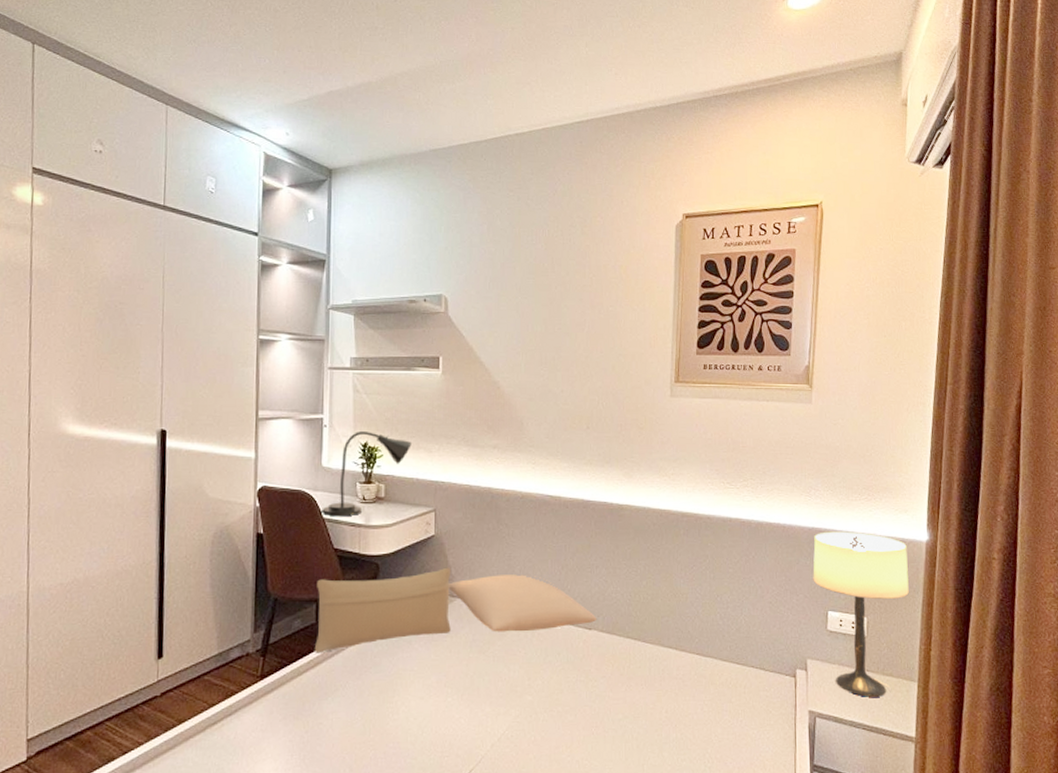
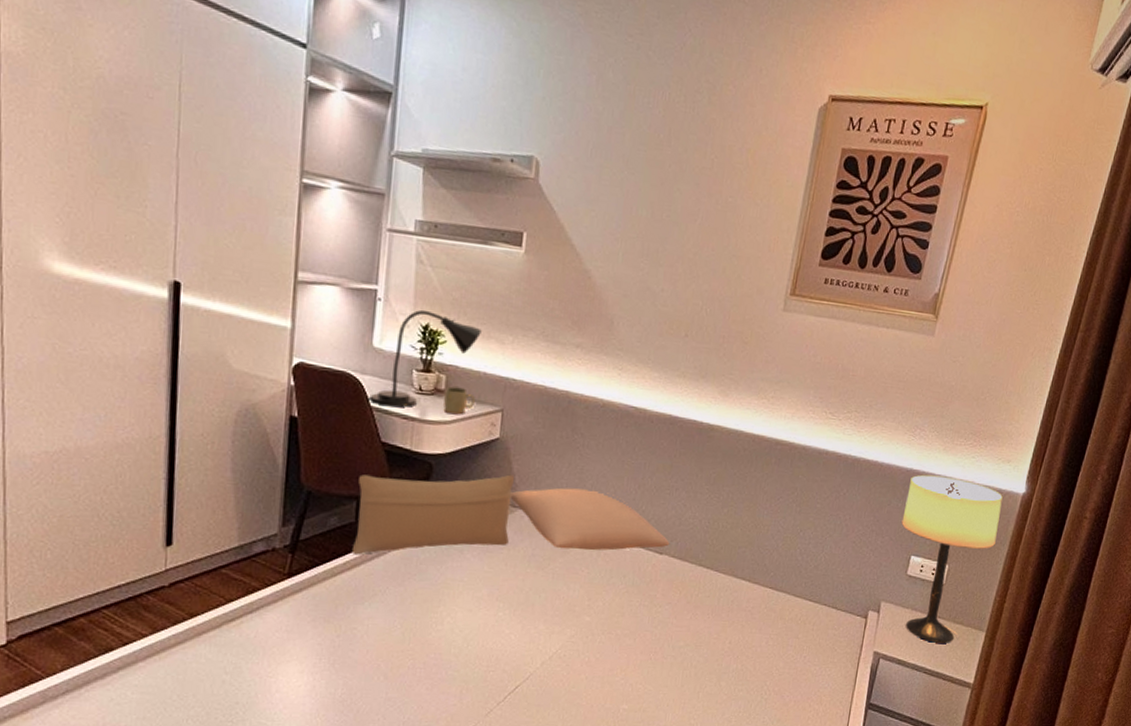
mug: none [385,494,411,518] -> present [443,386,475,415]

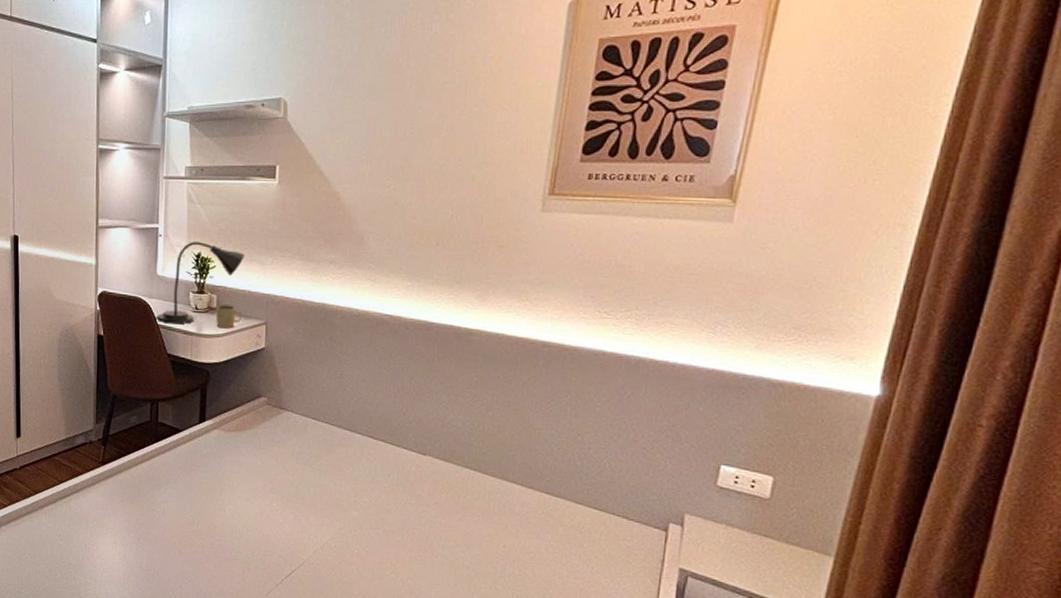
pillow: present [351,474,515,555] -> none [148,380,281,449]
pillow: present [510,487,670,551] -> none [277,391,433,450]
table lamp: present [901,474,1003,643] -> none [705,375,846,567]

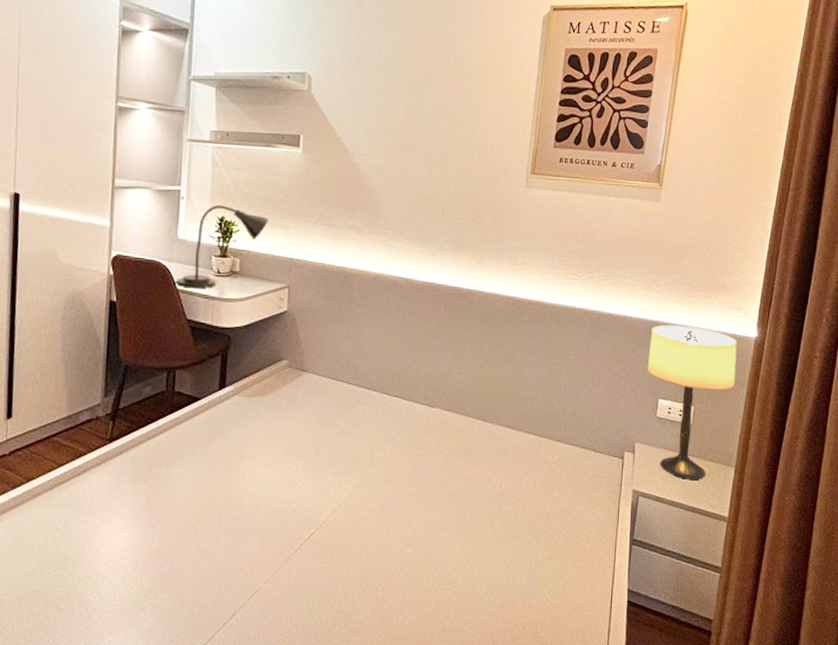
mug: present [216,304,242,329] -> none [239,268,265,293]
table lamp: none [705,375,846,567] -> present [647,324,737,480]

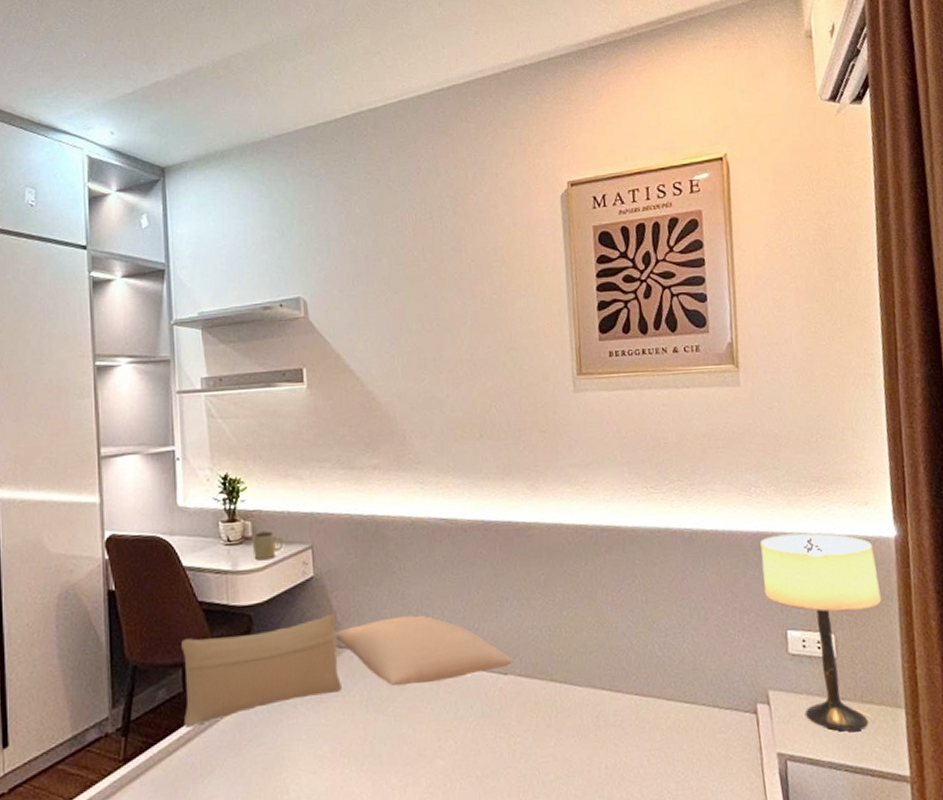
pillow: none [163,342,302,420] -> present [181,613,342,728]
desk lamp: present [174,204,269,288] -> none [179,460,279,563]
mug: none [239,268,265,293] -> present [253,531,283,561]
pillow: none [298,352,441,407] -> present [335,614,513,687]

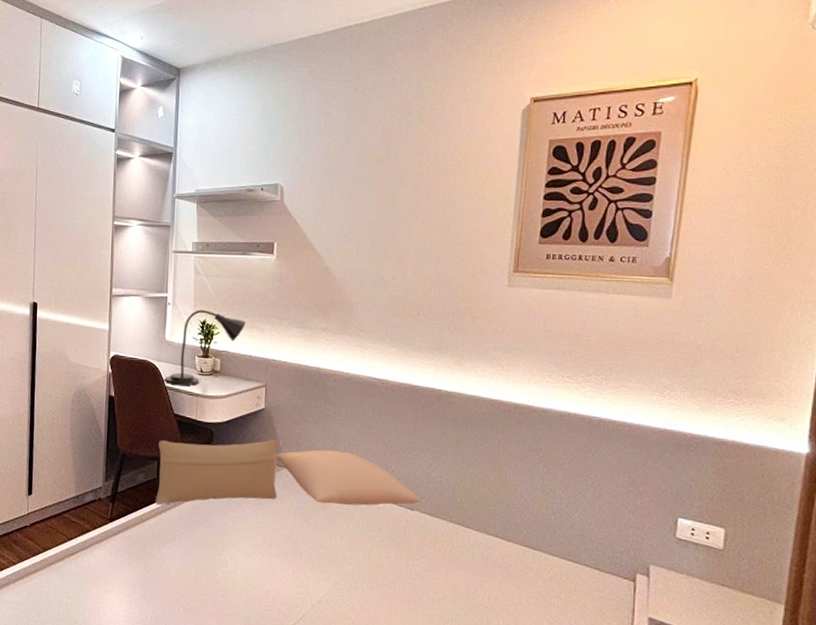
desk lamp: none [179,460,279,563] -> present [163,309,246,386]
mug: present [253,531,283,561] -> none [220,368,243,391]
table lamp: present [760,533,883,732] -> none [662,434,782,615]

